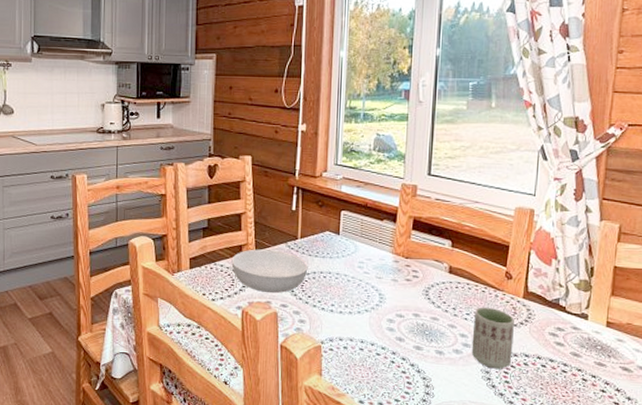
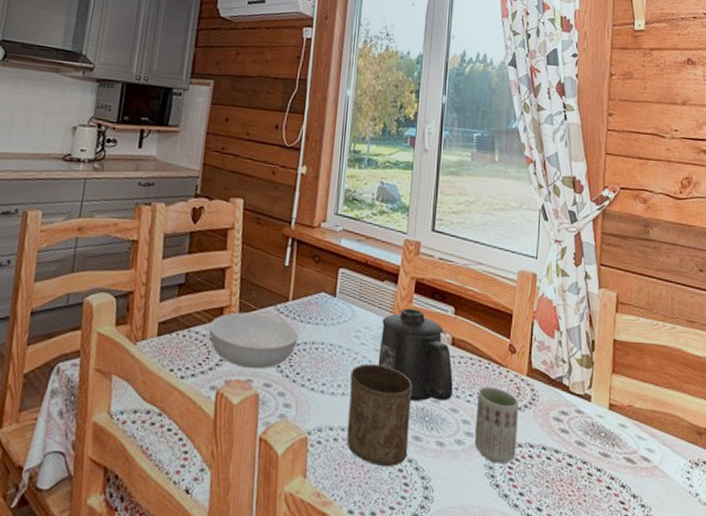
cup: none [355,288,413,369] -> present [346,363,412,466]
mug: none [380,243,451,319] -> present [378,308,453,401]

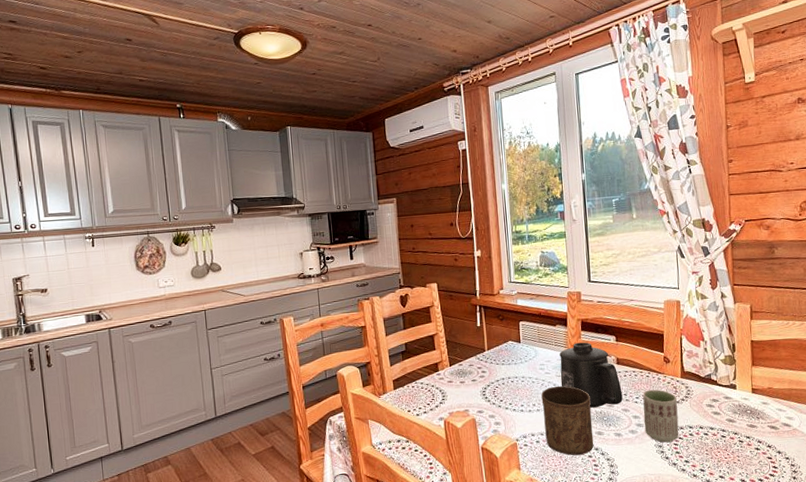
serving bowl: present [208,312,299,370] -> none [430,363,497,403]

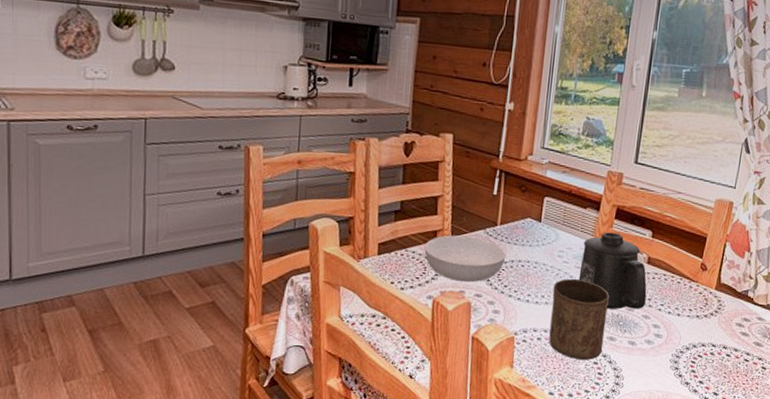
serving bowl: none [430,363,497,403] -> present [424,235,506,283]
cup: present [643,389,679,443] -> none [662,298,705,359]

